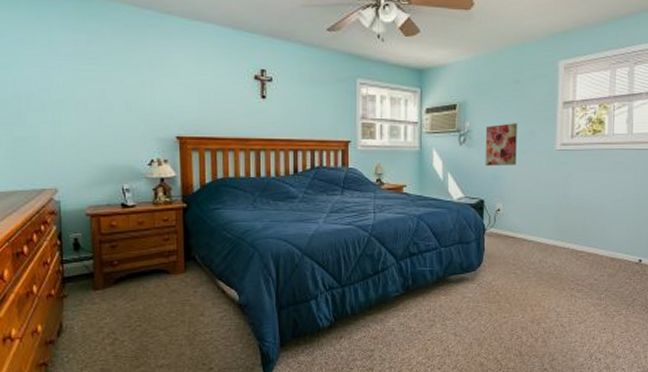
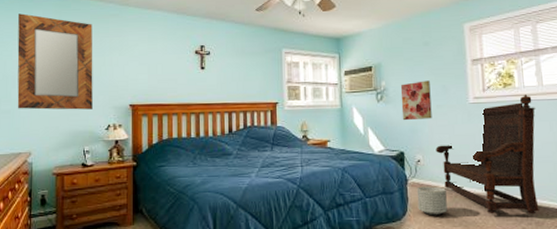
home mirror: none [28,15,131,141] -> present [17,13,93,110]
planter: none [493,236,524,267] -> present [416,186,447,216]
bench: none [517,142,622,267] -> present [435,93,539,215]

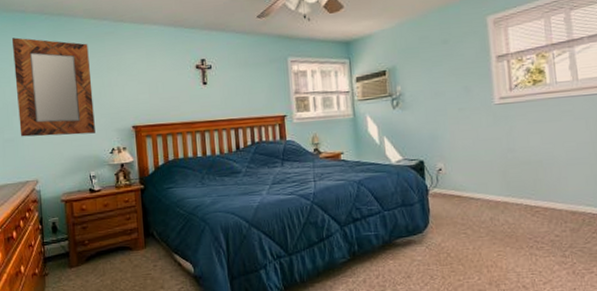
wall art: present [400,80,432,121] -> none [417,82,454,128]
planter: present [416,186,447,216] -> none [438,195,473,227]
bench: present [435,93,539,215] -> none [458,90,575,223]

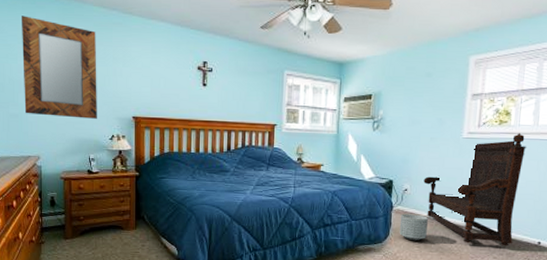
planter: none [438,195,473,227] -> present [399,214,428,241]
bench: none [458,90,575,223] -> present [423,132,527,246]

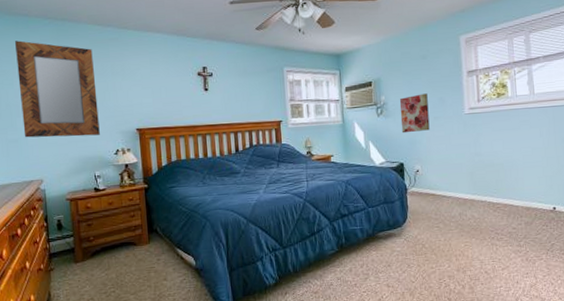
wall art: none [395,112,427,151] -> present [399,93,430,134]
planter: present [399,214,428,241] -> none [416,194,444,222]
bench: present [423,132,527,246] -> none [433,102,529,217]

